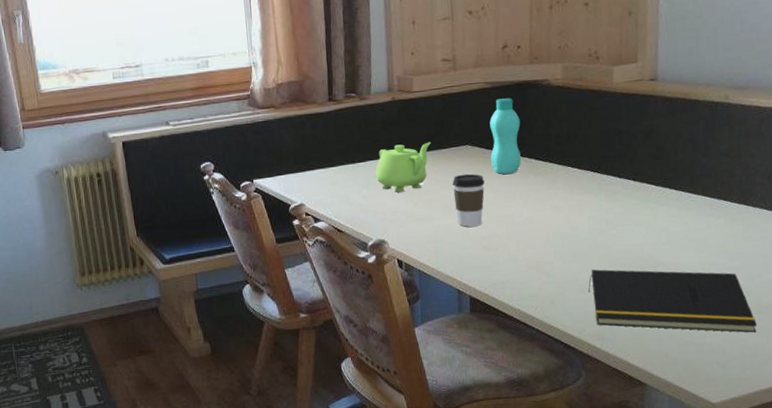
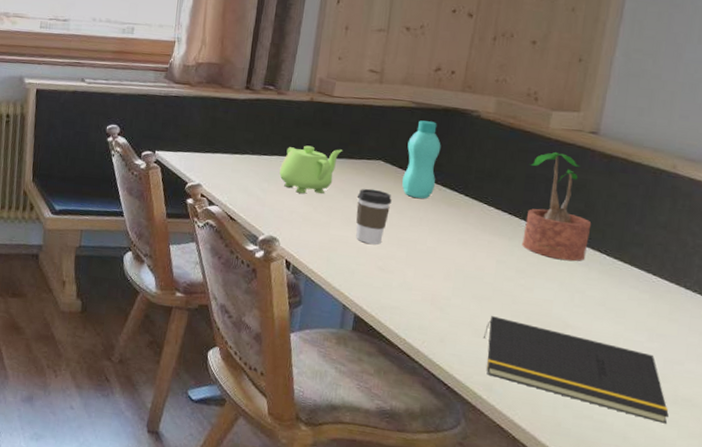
potted plant: none [600,104,665,205] -> present [522,151,592,262]

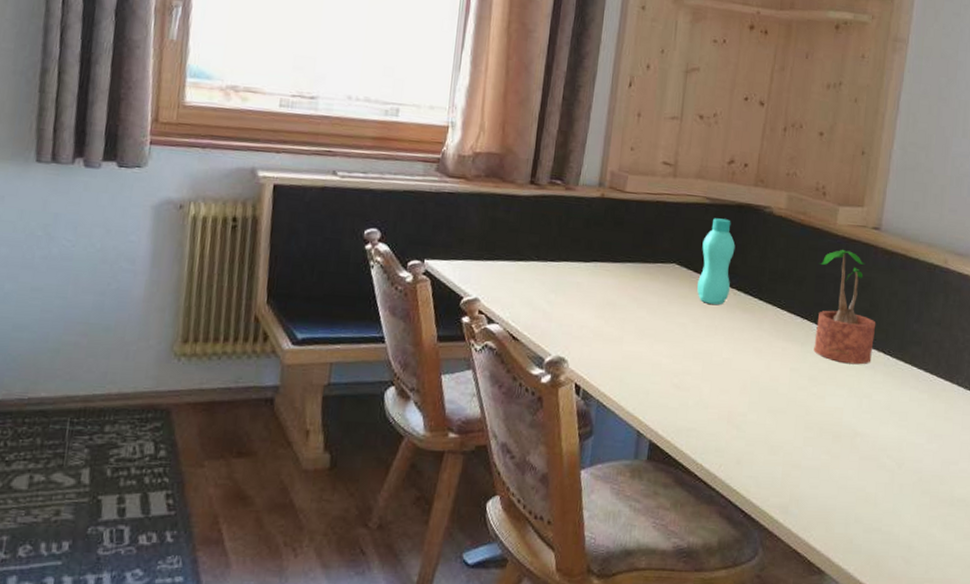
teapot: present [279,145,342,194] -> none [568,248,635,305]
coffee cup: present [356,188,392,245] -> none [650,295,687,360]
notepad: present [484,316,669,424] -> none [779,430,947,528]

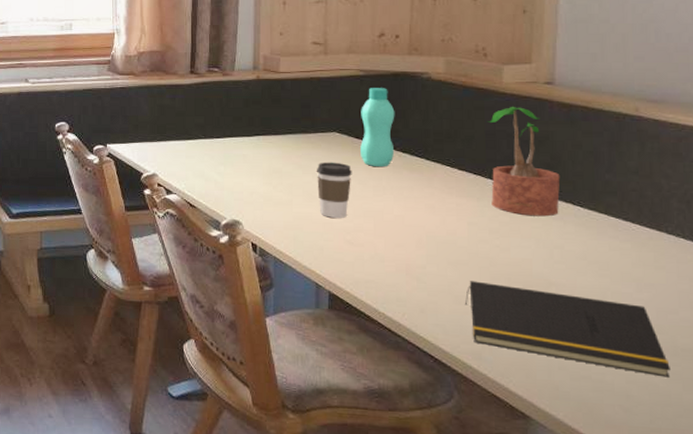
coffee cup: none [650,295,687,360] -> present [317,162,352,219]
notepad: none [779,430,947,528] -> present [465,281,671,378]

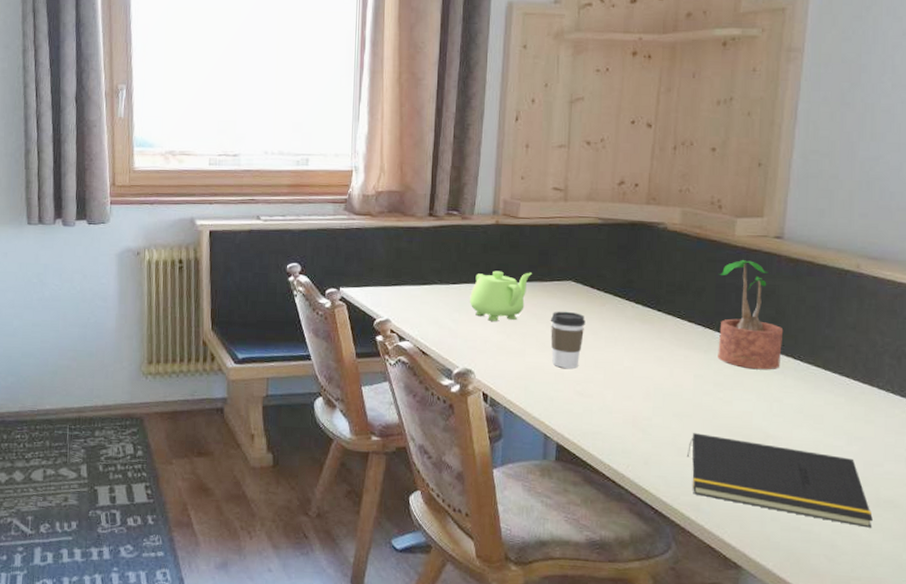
teapot: none [234,124,295,173] -> present [470,271,532,321]
bottle: present [360,88,395,168] -> none [595,237,630,318]

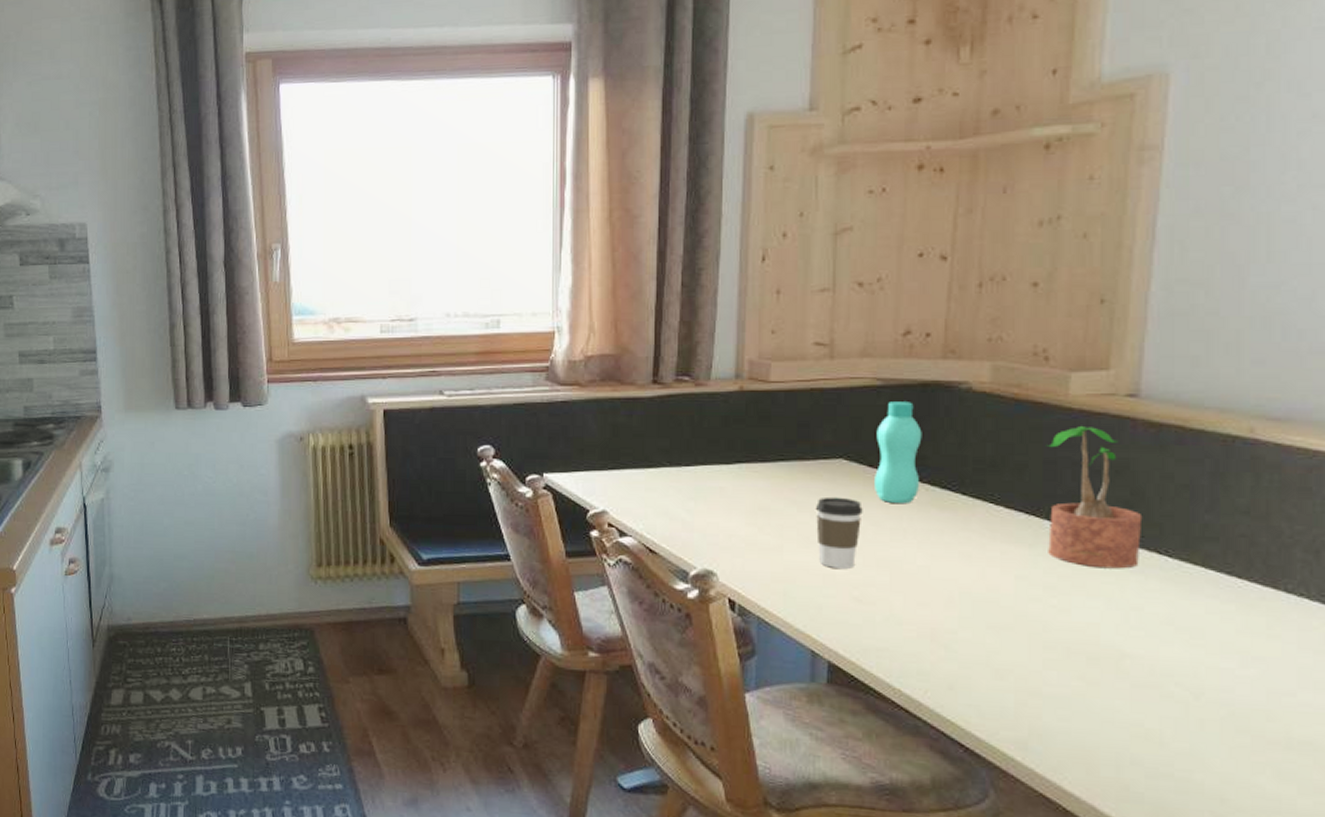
teapot: present [470,271,532,321] -> none [708,448,789,511]
bottle: none [595,237,630,318] -> present [875,402,922,504]
notepad: present [687,433,873,528] -> none [1009,650,1282,778]

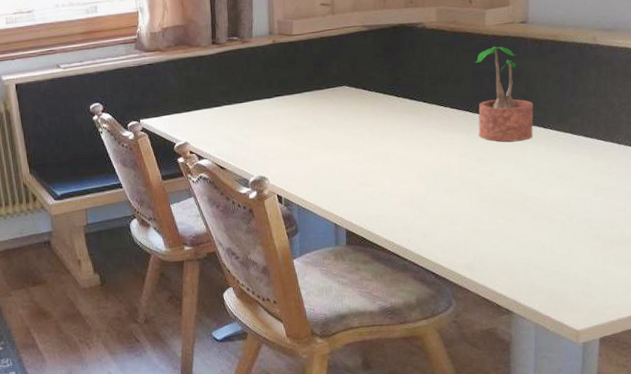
coffee cup: present [816,496,863,570] -> none [330,113,361,165]
bottle: present [875,402,922,504] -> none [366,40,397,114]

